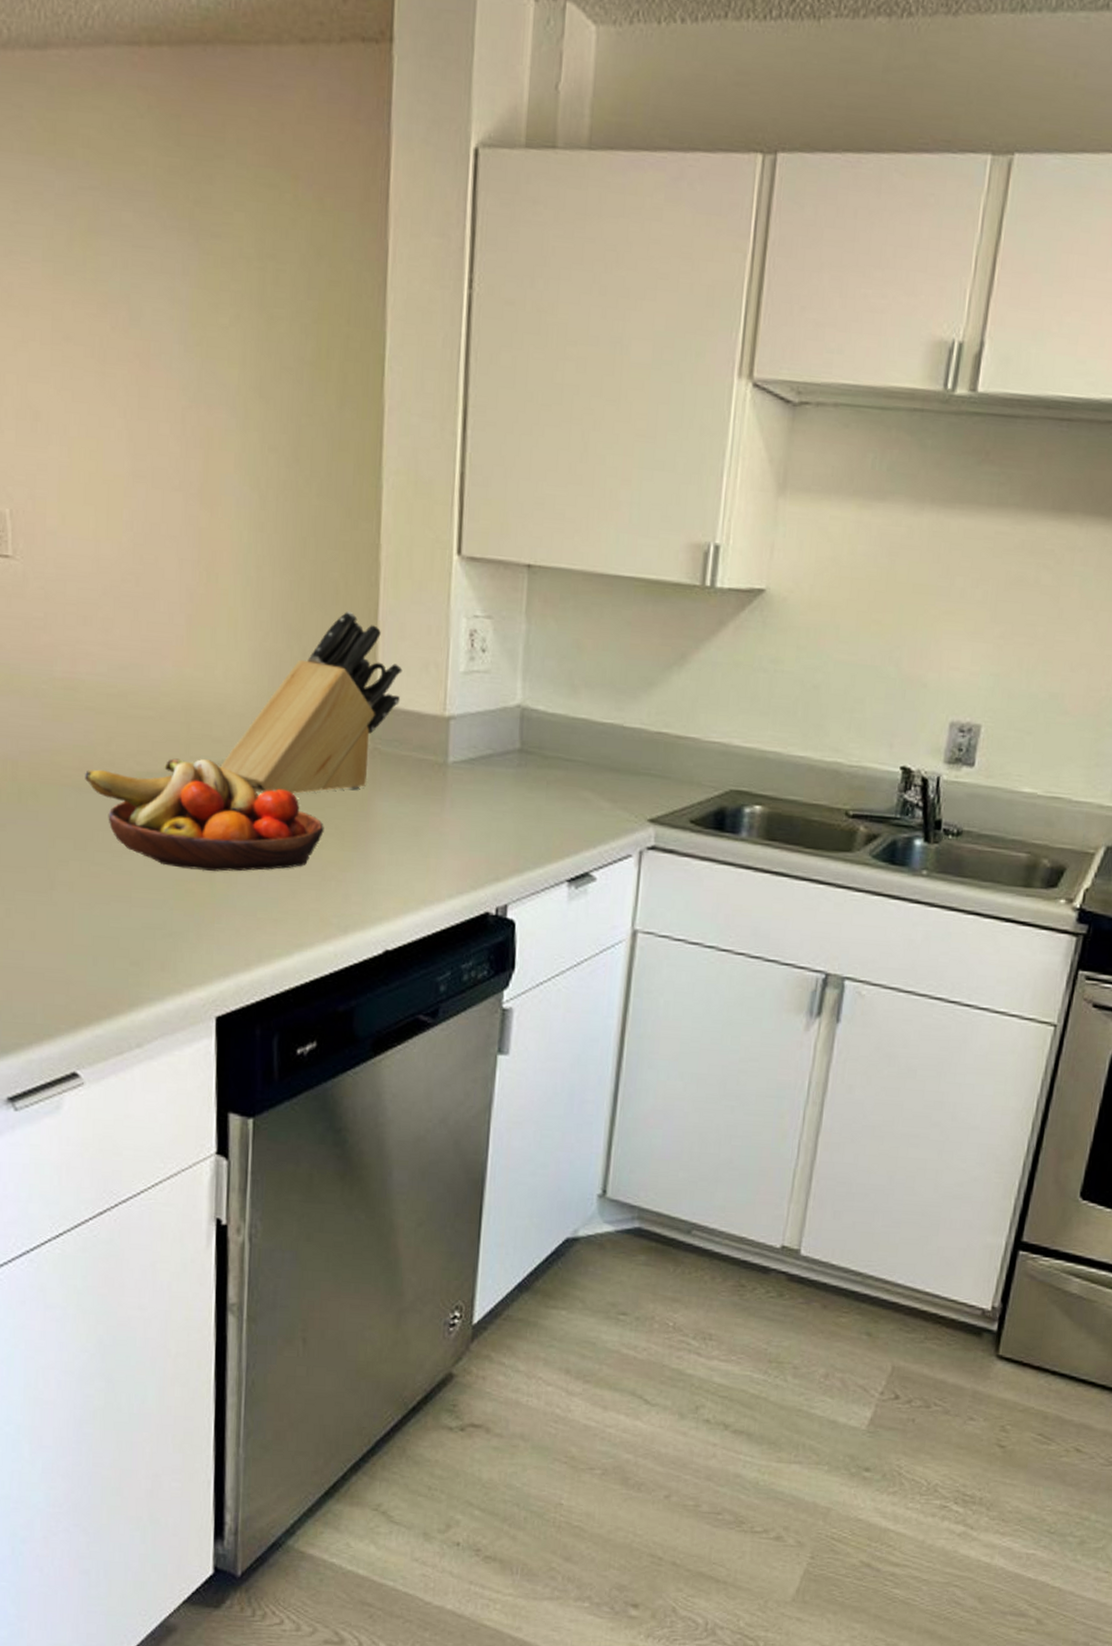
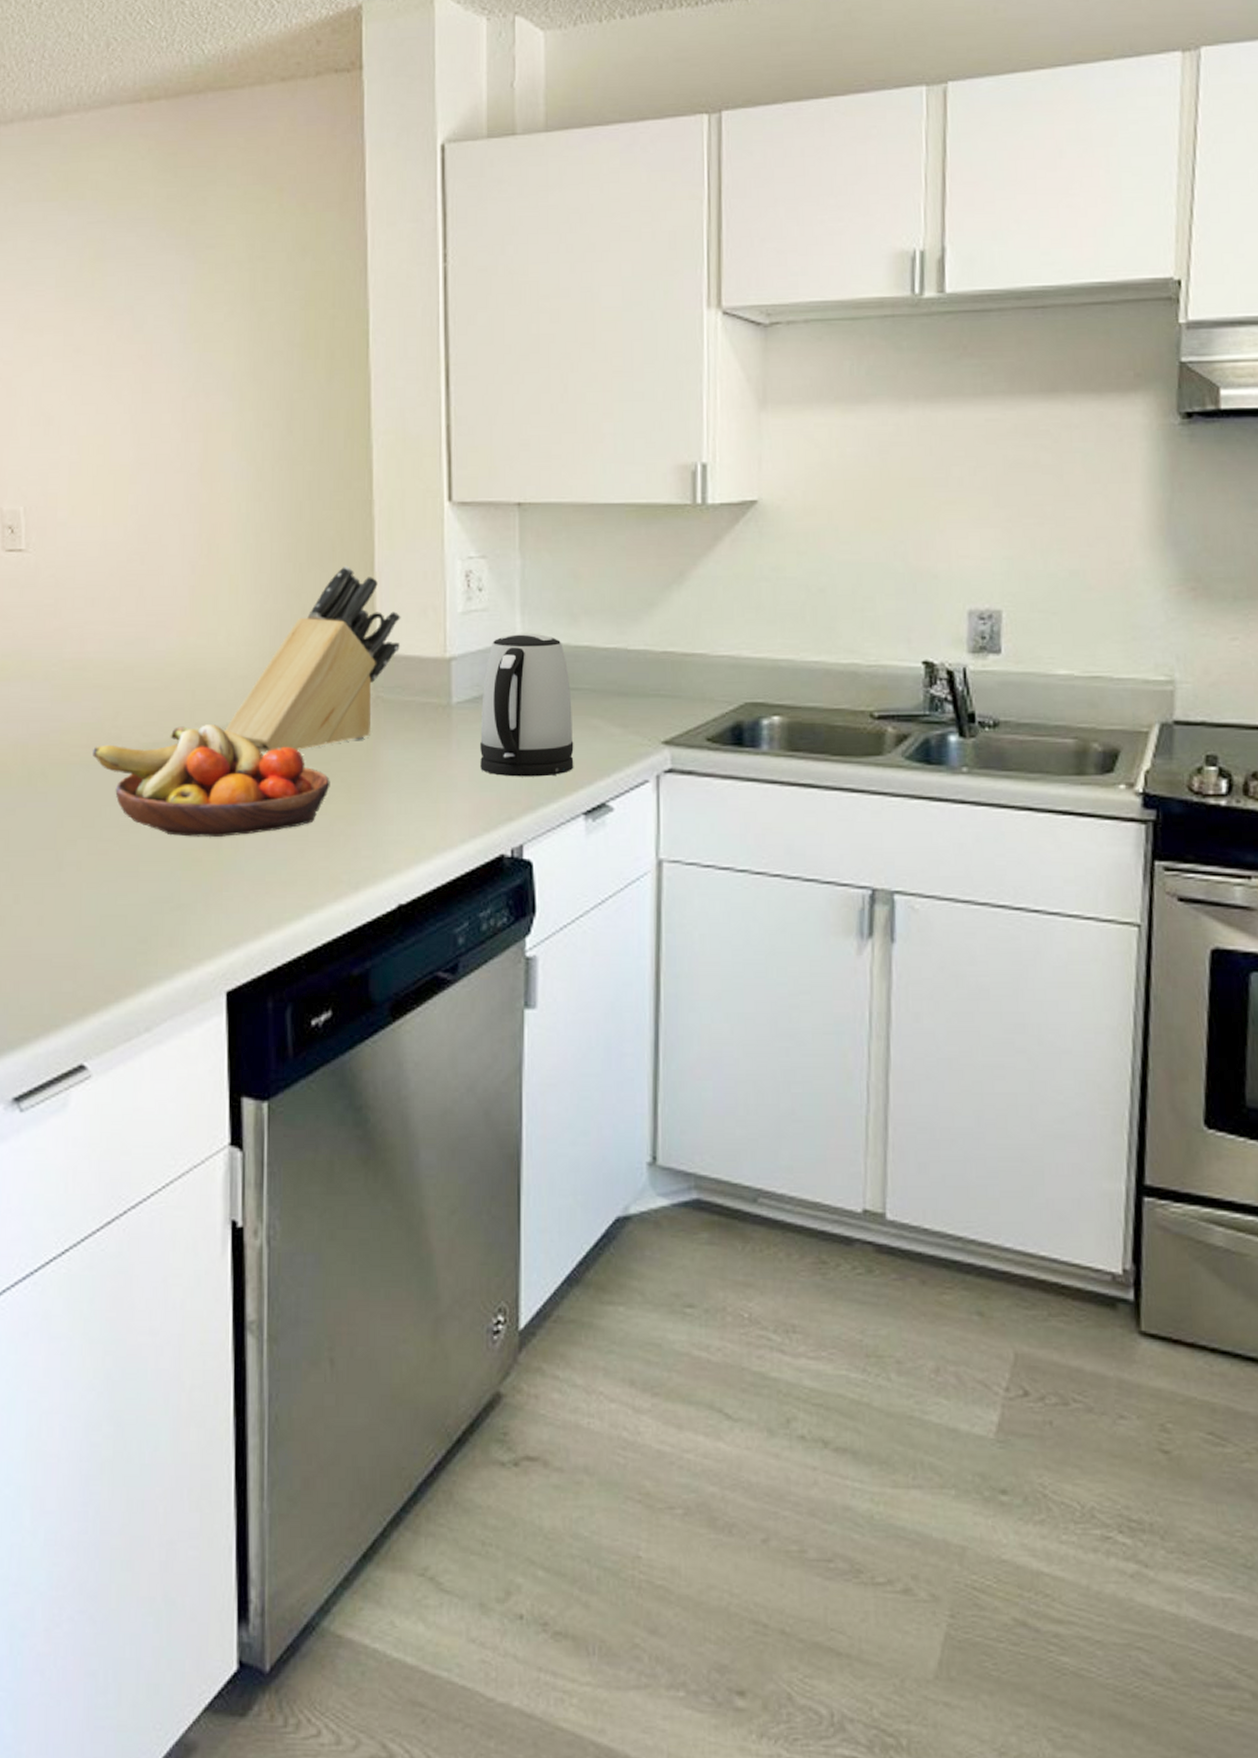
kettle: none [472,699,565,842] -> present [480,633,574,777]

